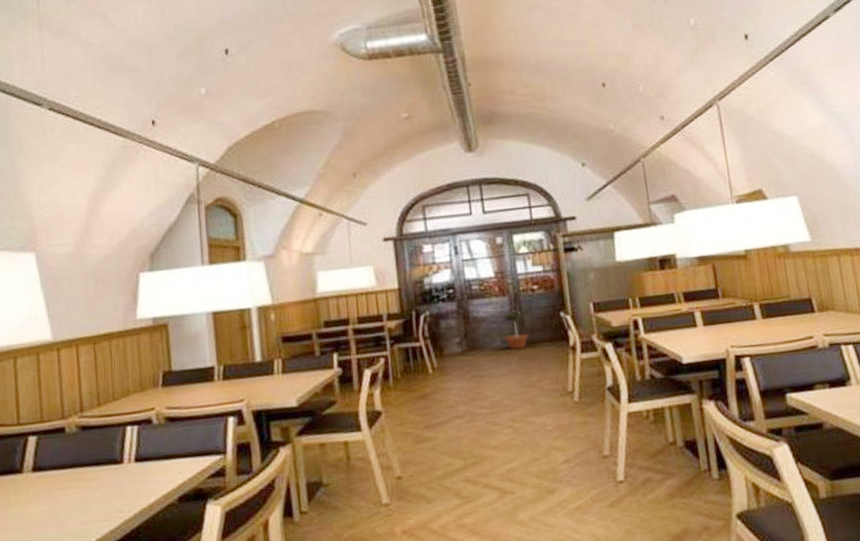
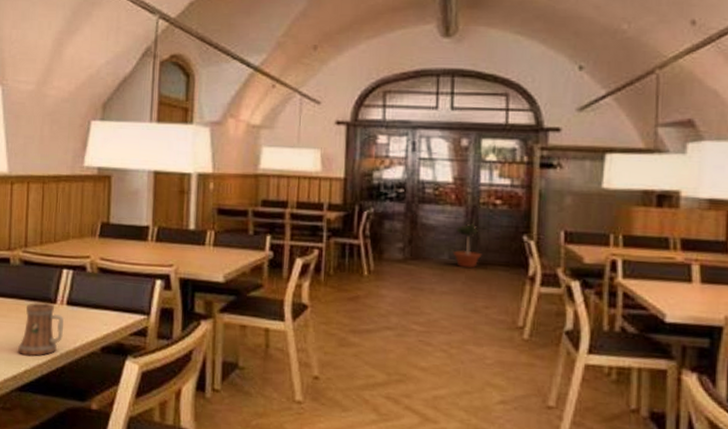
beer mug: none [85,463,136,526] -> present [18,301,65,357]

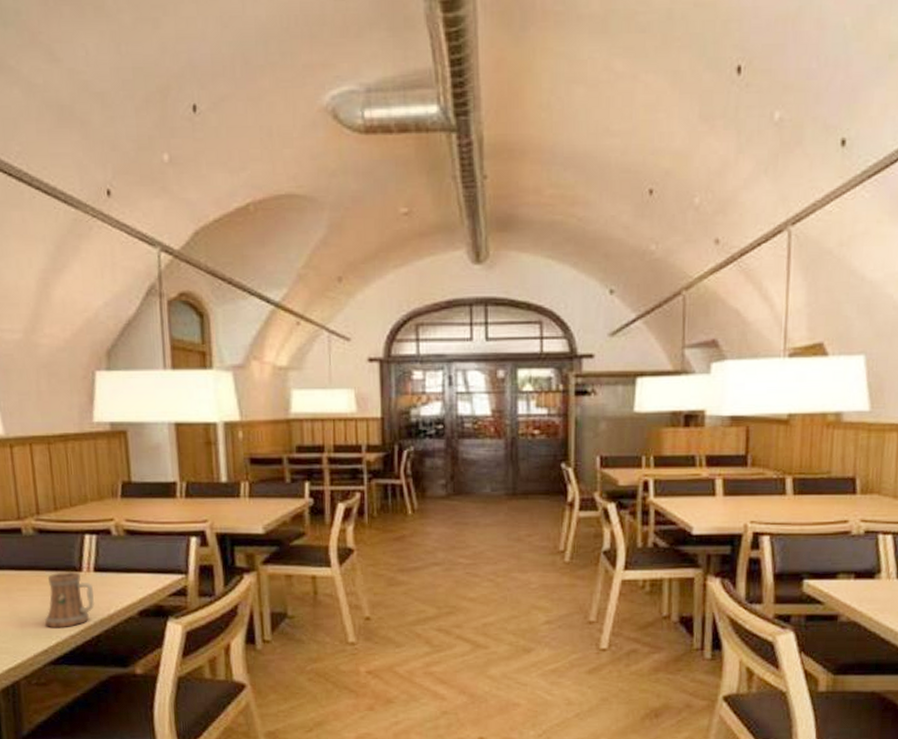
potted tree: present [452,222,482,268] -> none [494,454,523,498]

